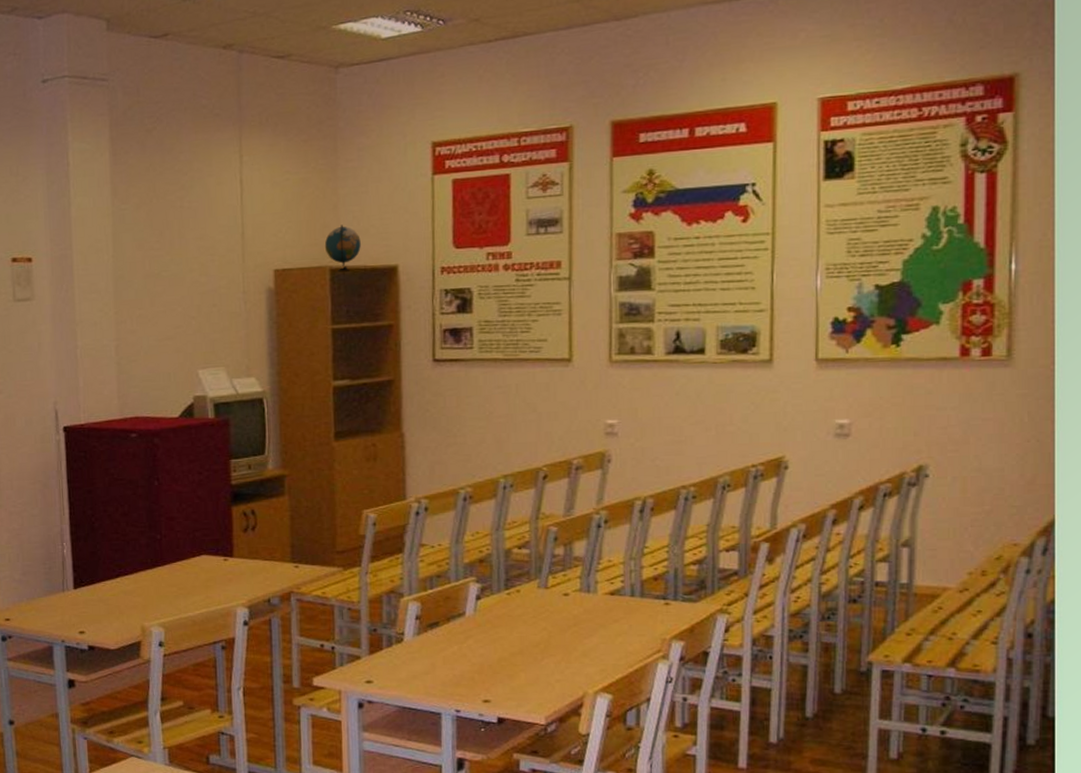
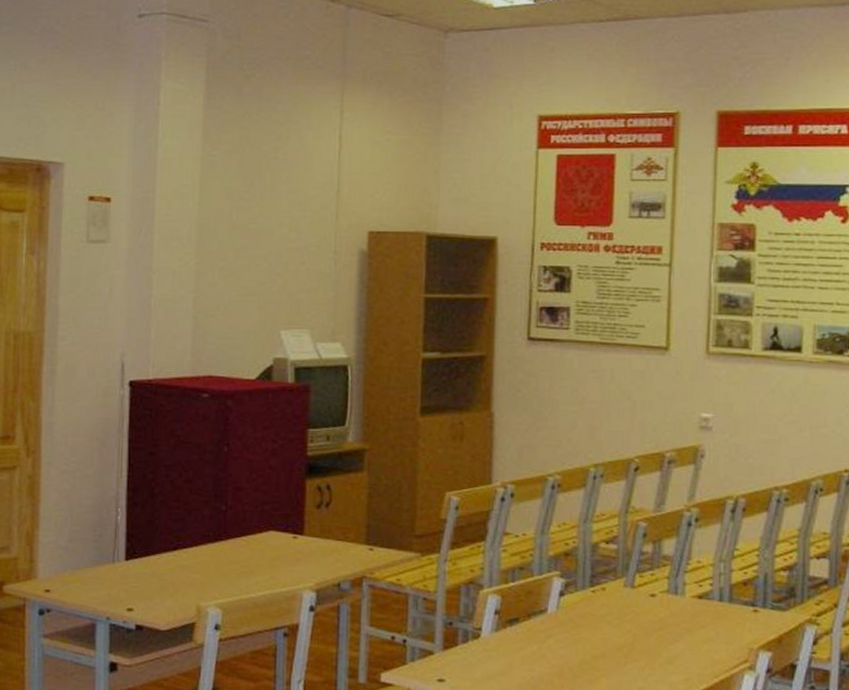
globe: present [324,224,361,273] -> none [422,191,460,240]

